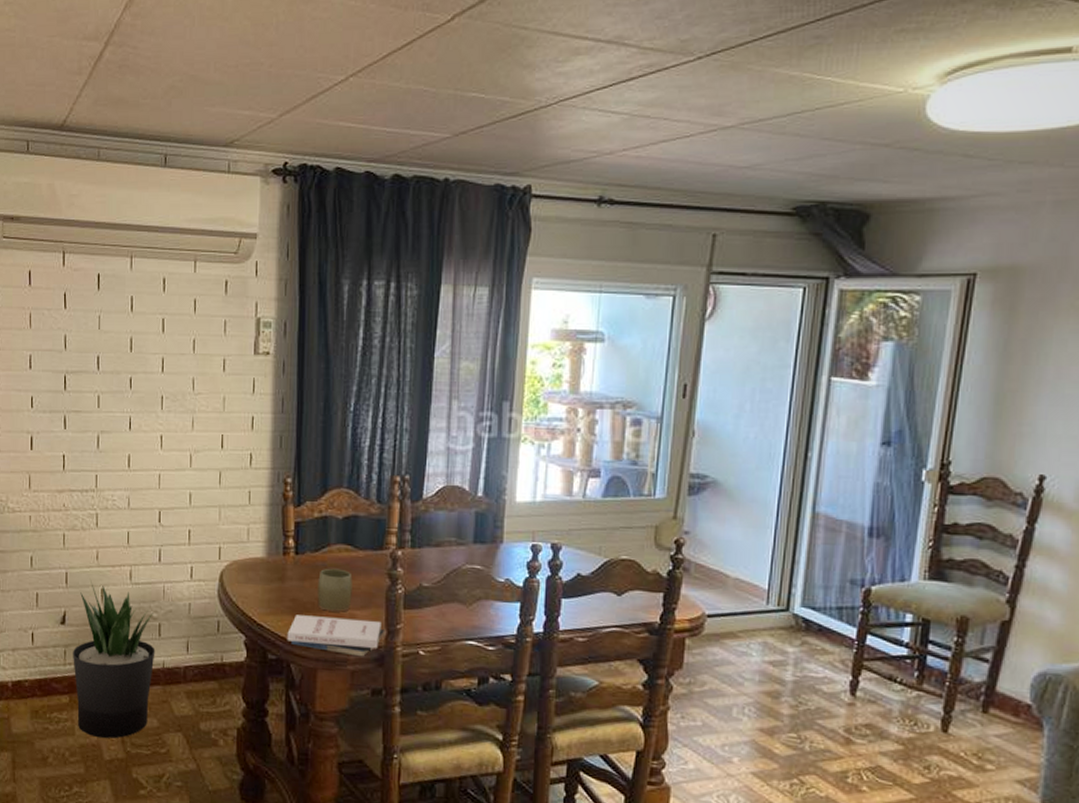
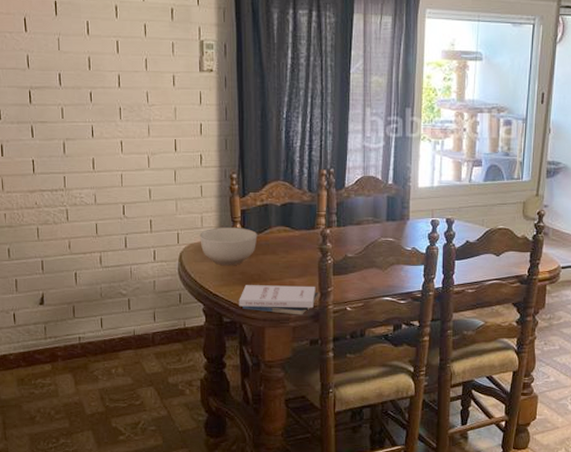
planter: present [73,581,155,739] -> none [52,267,127,396]
bowl: none [245,542,313,591] -> present [200,226,258,266]
mug: present [317,568,353,612] -> none [263,246,291,281]

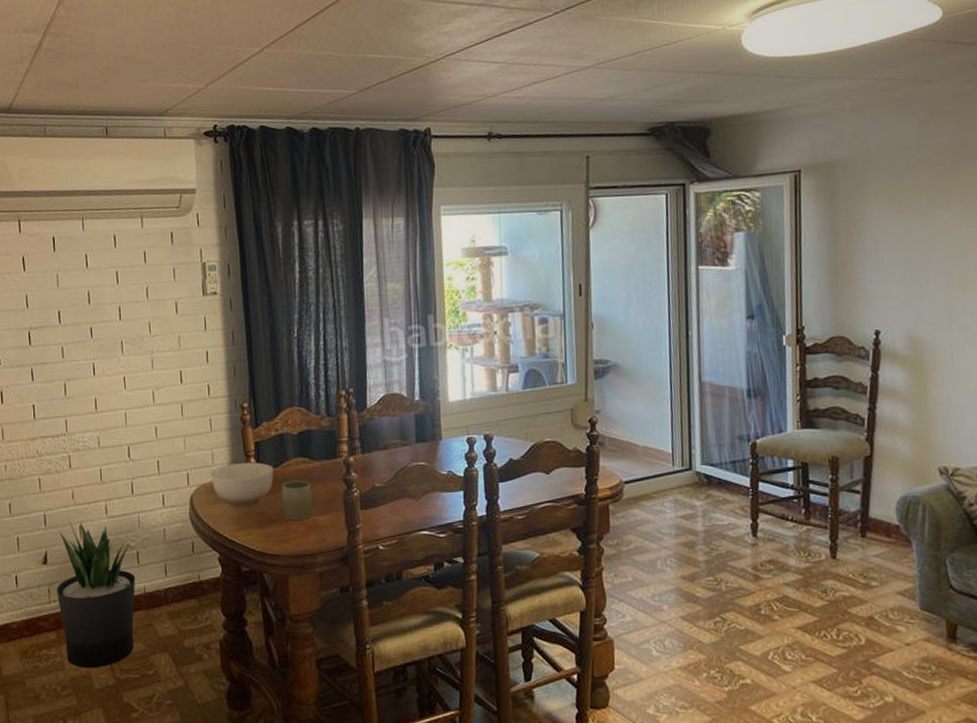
planter: none [52,267,127,396] -> present [57,519,136,668]
books: present [239,285,319,315] -> none [257,523,347,559]
mug: none [263,246,291,281] -> present [281,480,313,520]

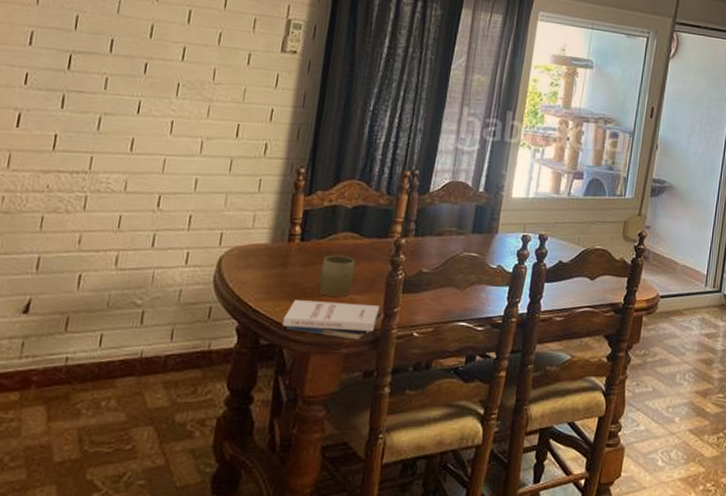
planter: present [57,519,136,668] -> none [26,266,138,437]
bowl: present [211,461,274,507] -> none [247,228,319,276]
books: none [257,523,347,559] -> present [282,300,383,340]

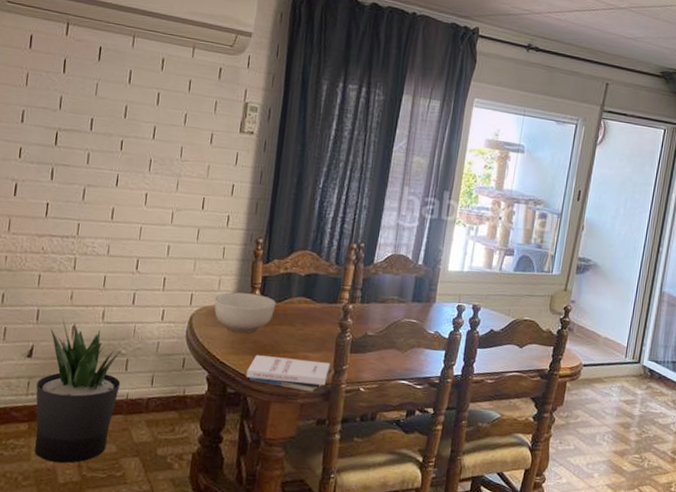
planter: none [26,266,138,437] -> present [34,318,122,463]
bowl: none [247,228,319,276] -> present [214,292,277,334]
mug: present [318,254,356,297] -> none [276,316,309,354]

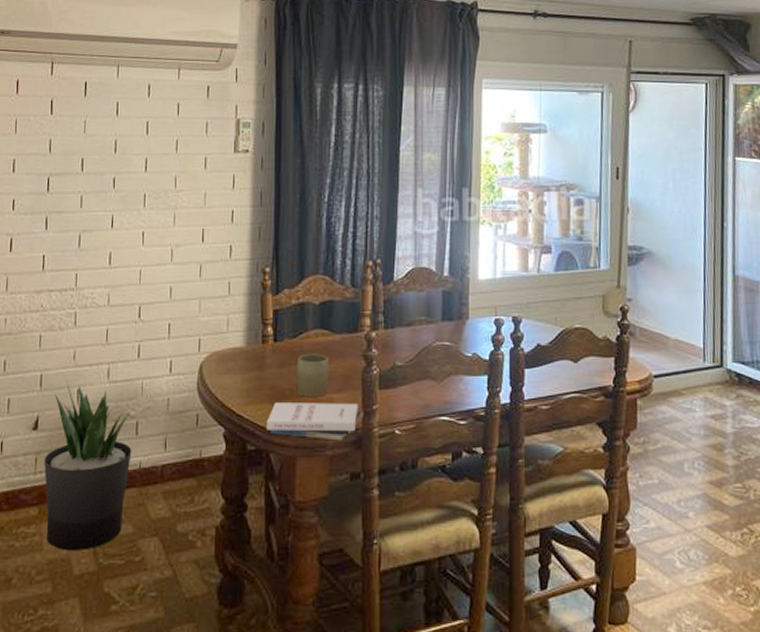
bowl: present [214,292,277,334] -> none [224,330,291,379]
mug: none [276,316,309,354] -> present [296,353,330,397]

